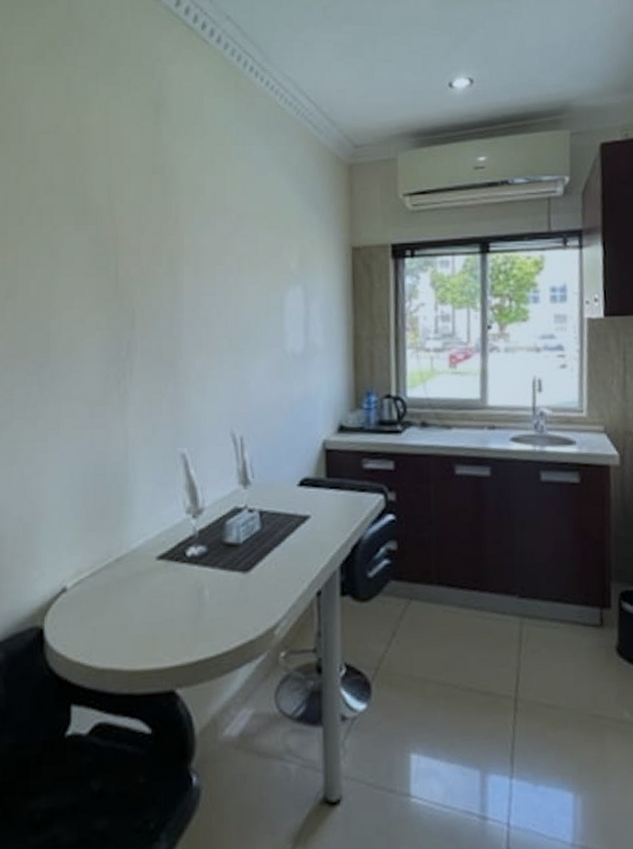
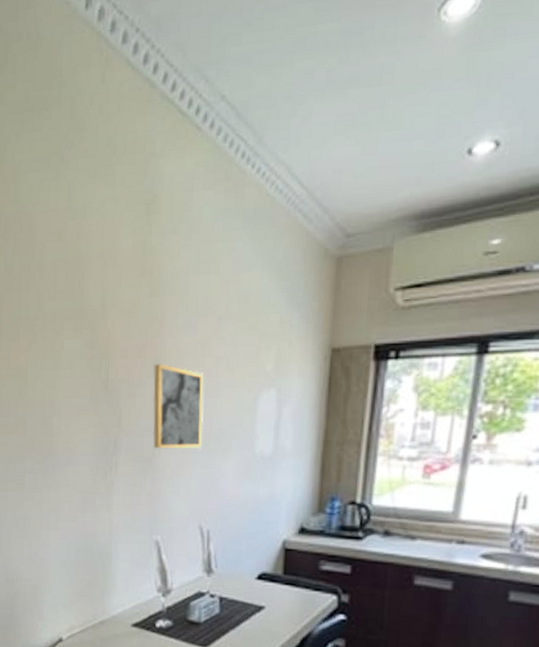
wall art: none [170,261,229,351] -> present [152,363,204,450]

